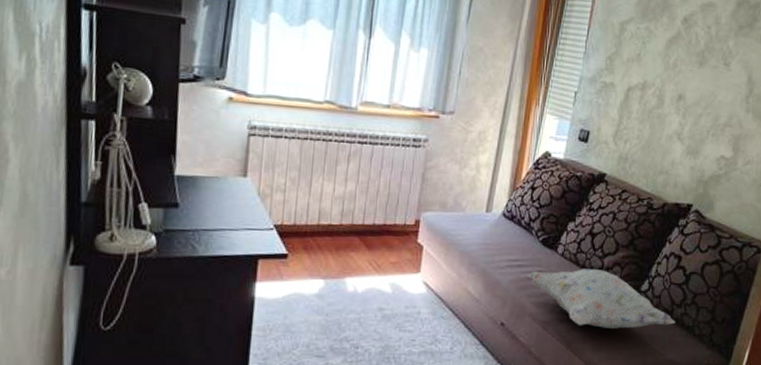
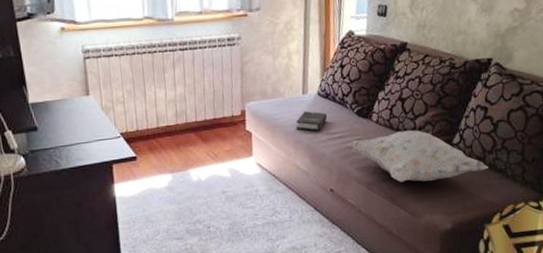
hardback book: none [473,231,510,255] -> present [296,111,328,132]

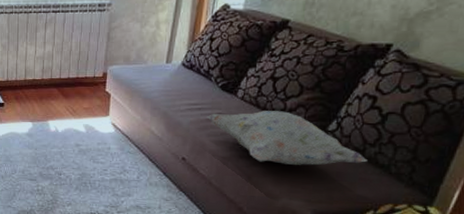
hardback book: present [296,111,328,132] -> none [155,80,189,100]

